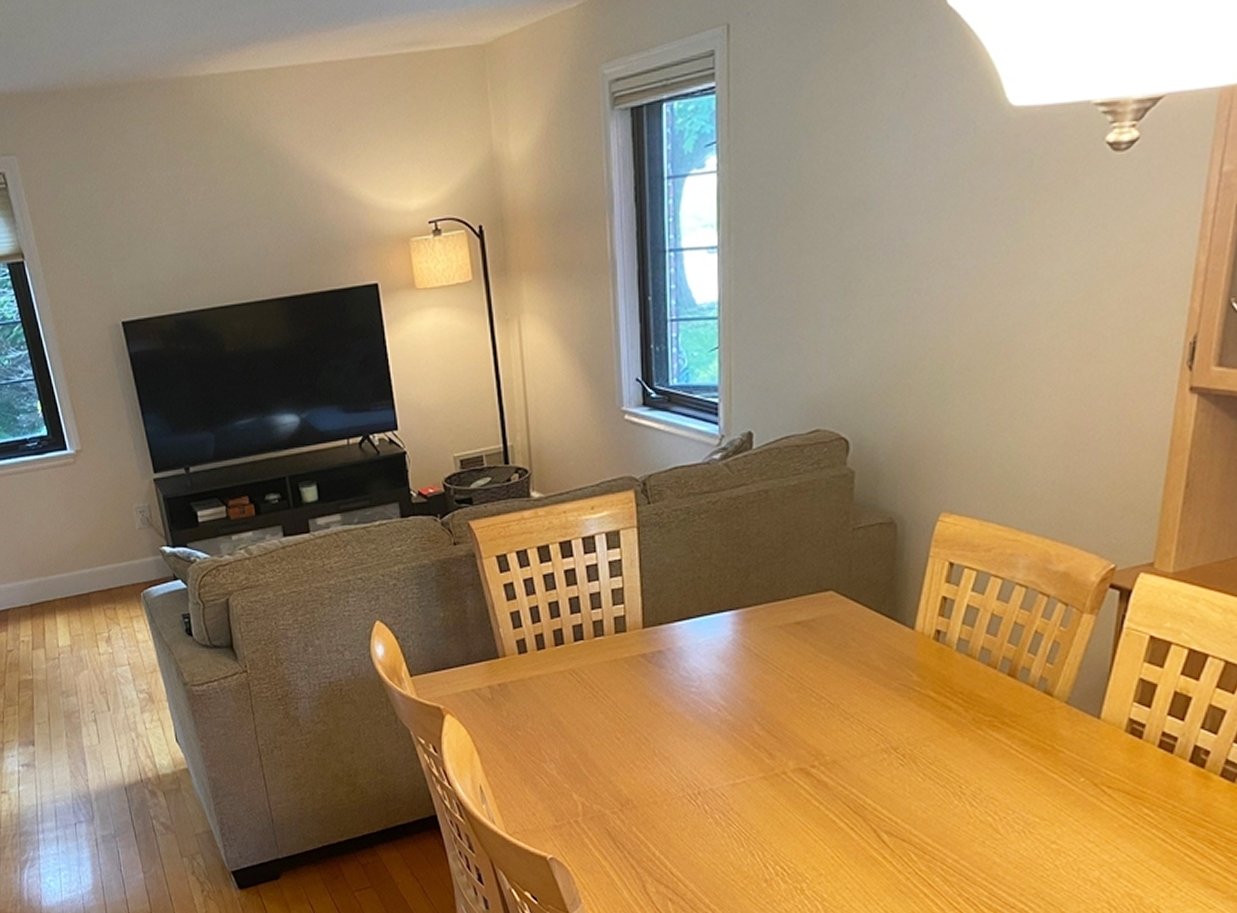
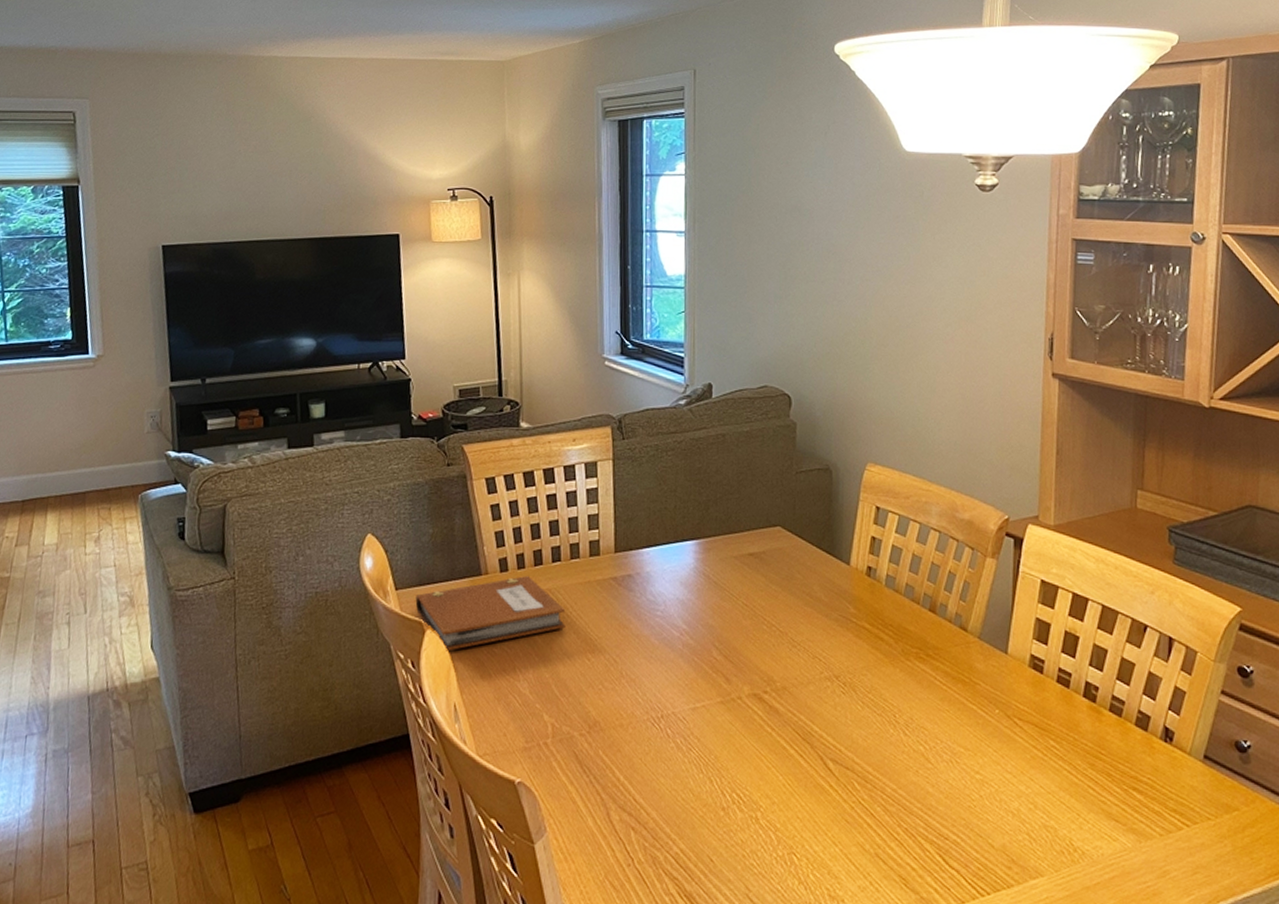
notebook: none [432,657,592,735] -> present [415,576,566,652]

